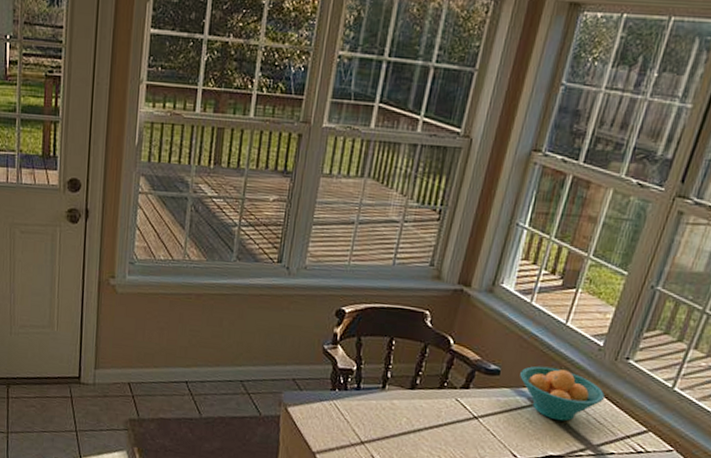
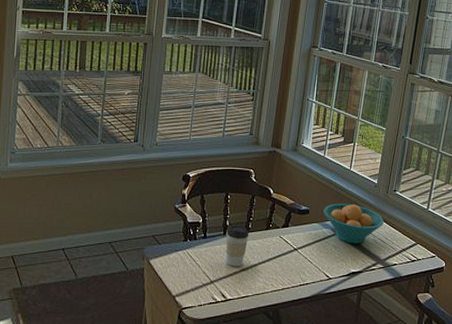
coffee cup: none [382,378,416,430] -> present [226,225,249,267]

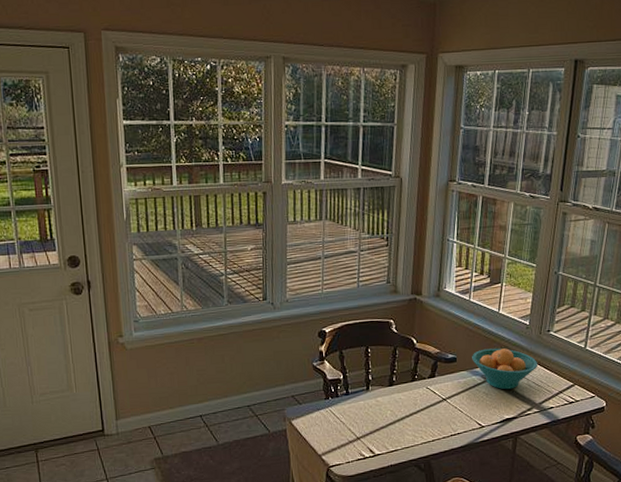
coffee cup: present [226,225,249,267] -> none [369,379,394,422]

